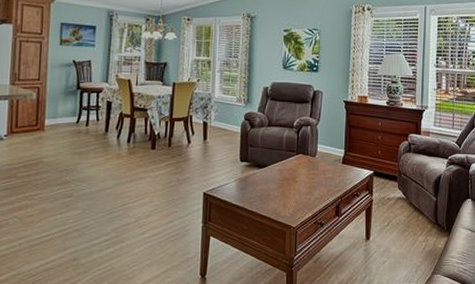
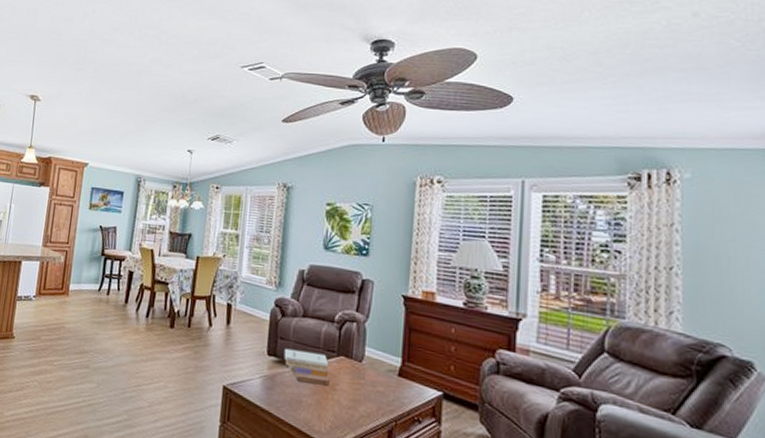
books: none [254,154,291,179] -> present [283,348,330,386]

